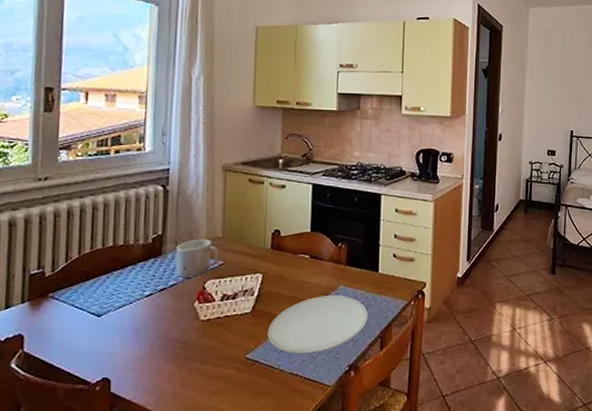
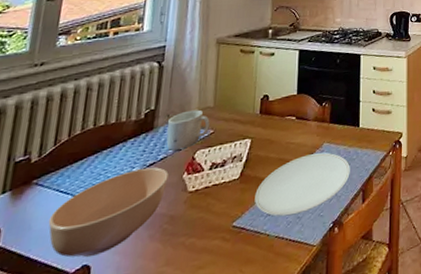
bowl: none [67,292,180,370] -> present [48,167,169,258]

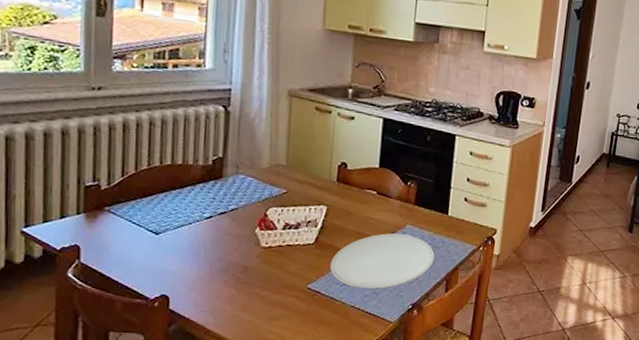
bowl: present [48,167,169,258] -> none [124,215,241,288]
mug: present [166,109,210,151] -> none [236,164,283,204]

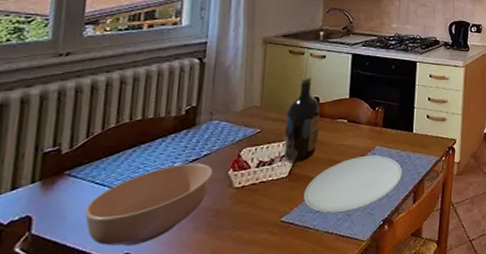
bowl: none [124,215,241,288] -> present [84,162,213,246]
wine bottle: none [309,140,349,231] -> present [283,78,321,163]

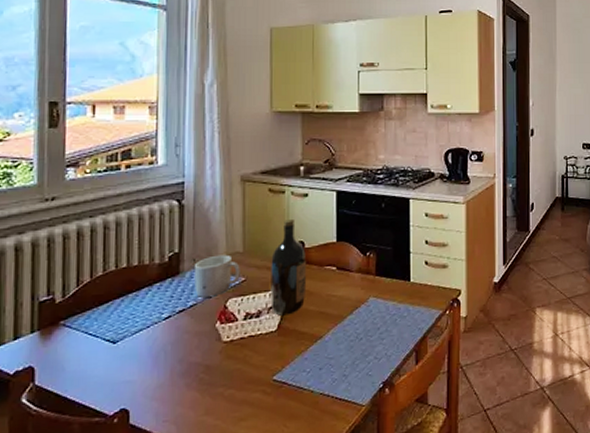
bowl: present [84,162,213,246] -> none [81,314,200,401]
mug: none [209,108,257,147] -> present [193,254,240,298]
plate: present [304,155,402,214] -> none [295,308,401,374]

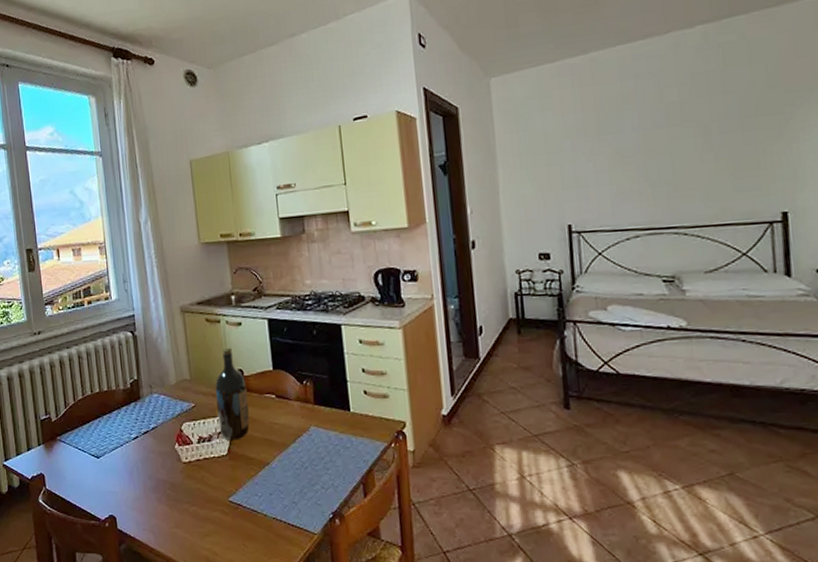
mug: present [193,254,240,298] -> none [151,382,190,421]

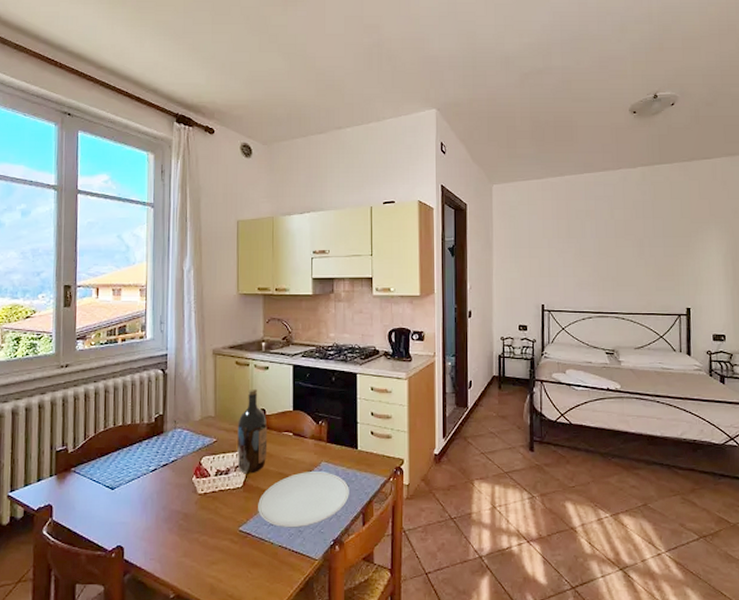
plate: none [246,437,346,499] -> present [258,472,349,528]

